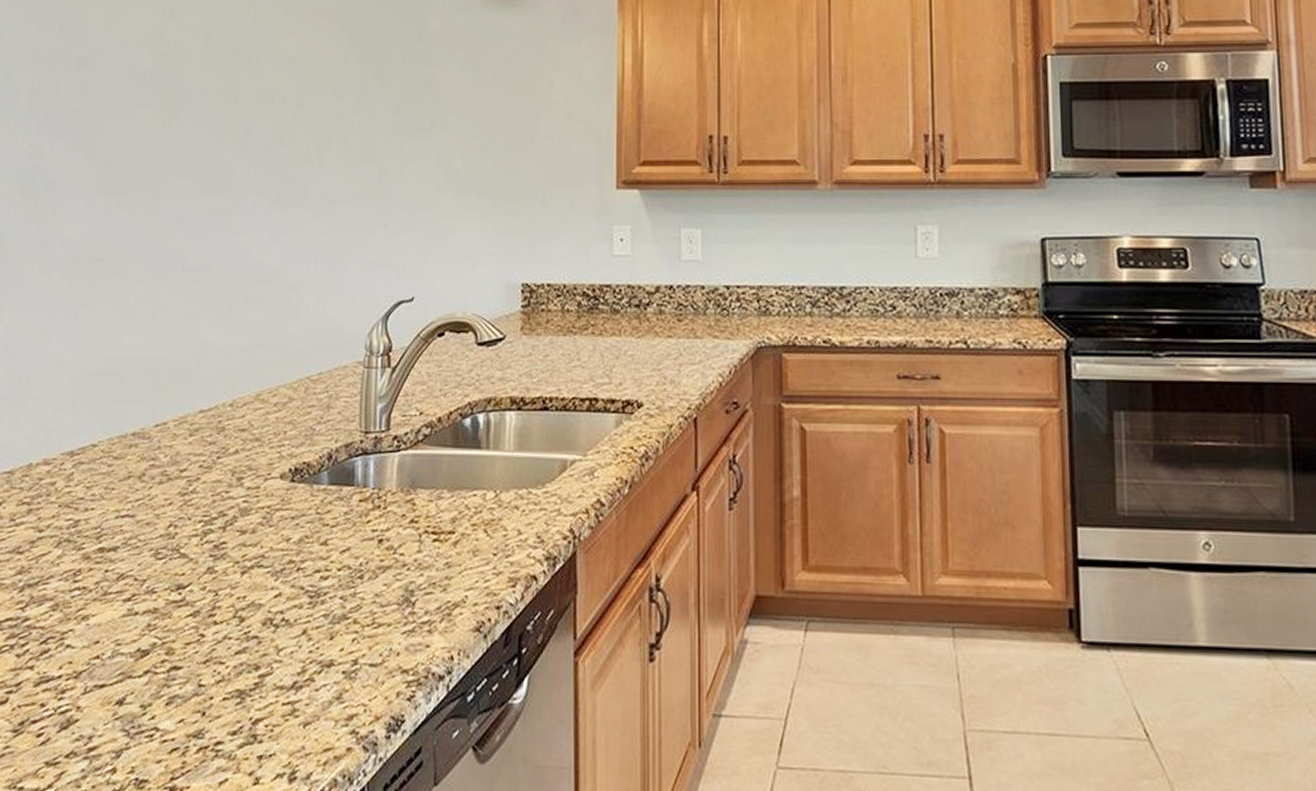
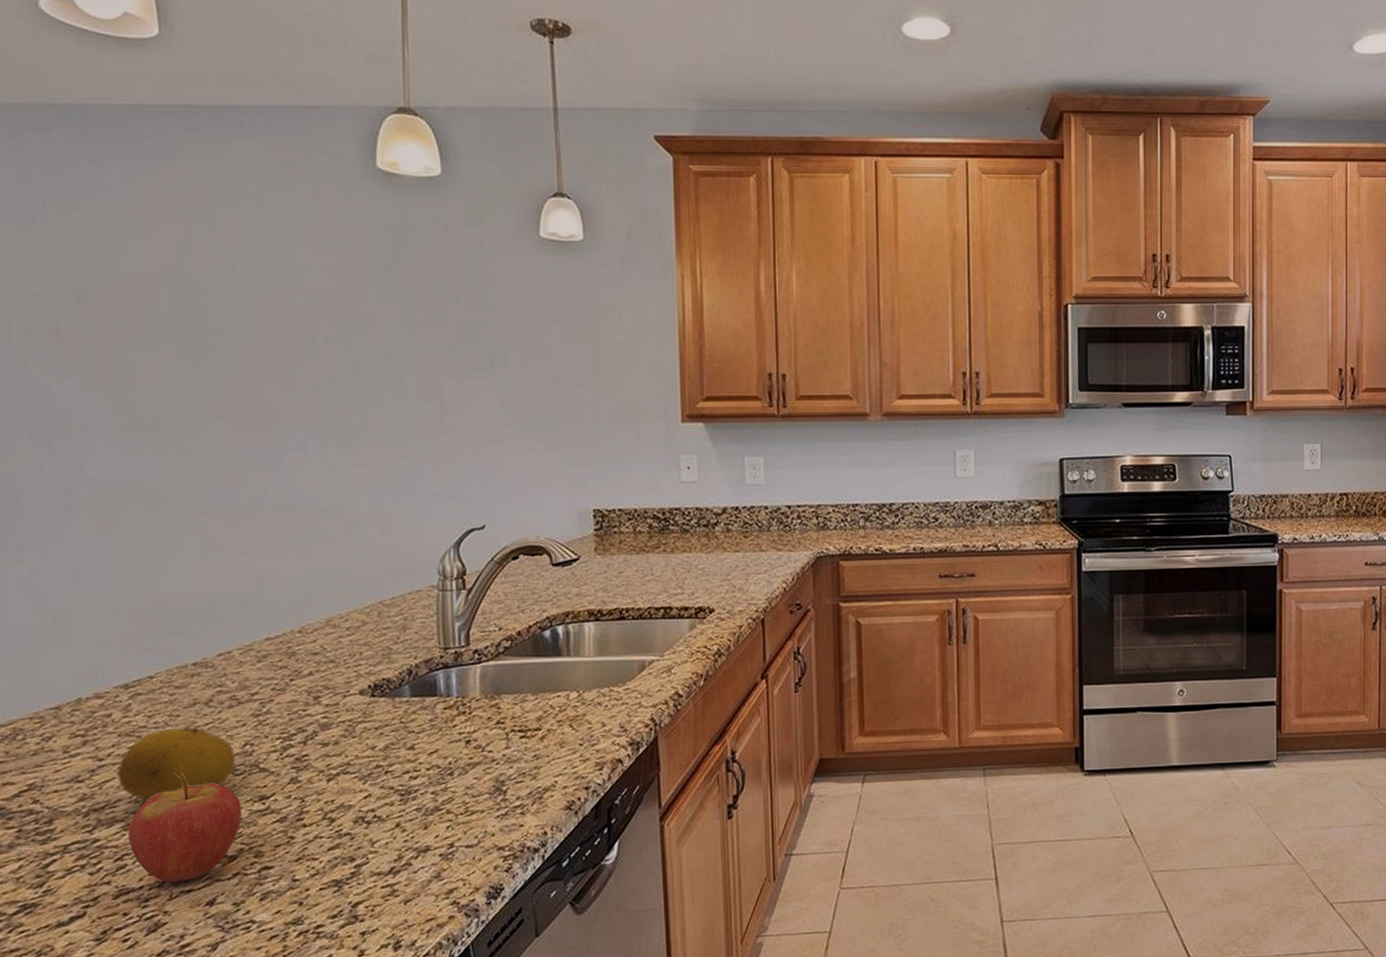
fruit: none [53,502,159,578] -> present [117,727,236,799]
fruit: none [55,549,160,675] -> present [128,771,242,883]

